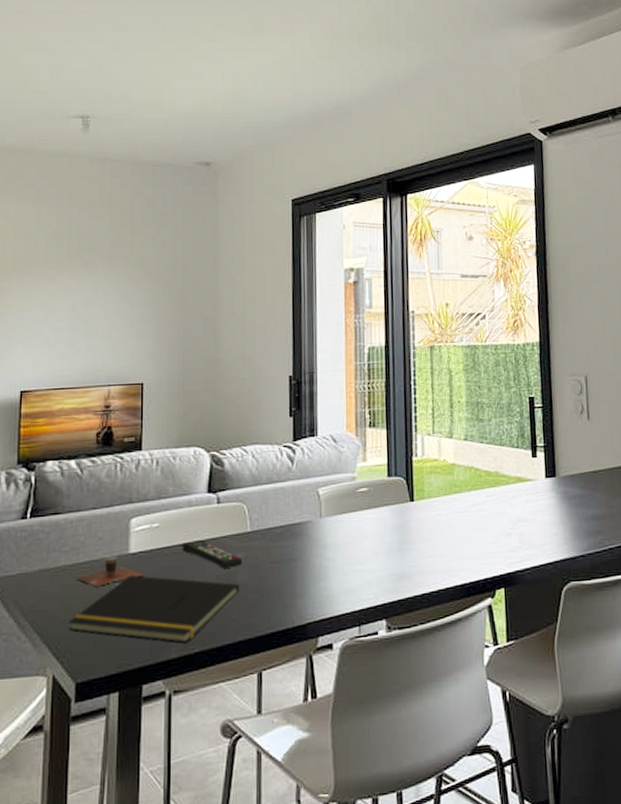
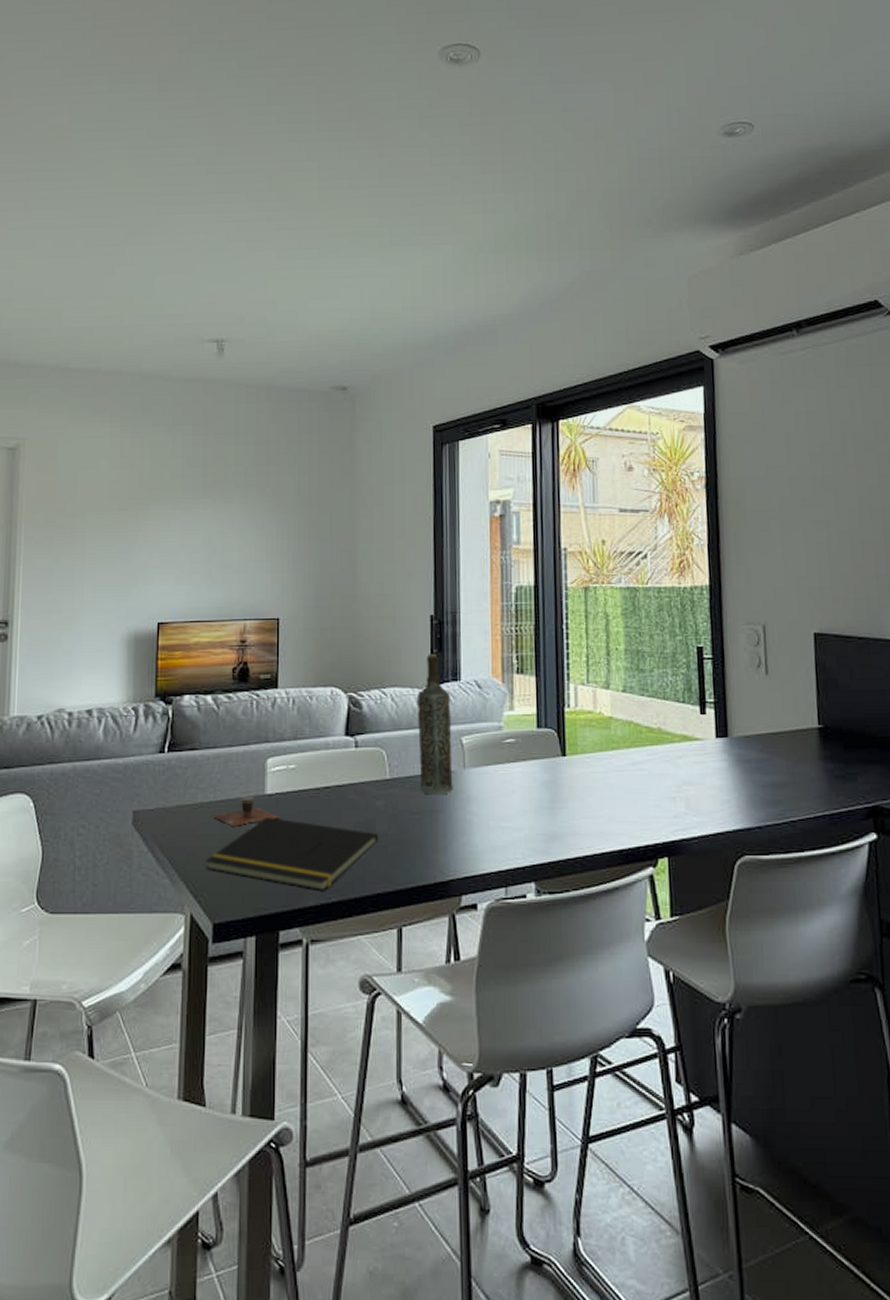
remote control: present [182,540,243,568] -> none [319,785,382,816]
bottle: none [276,412,310,545] -> present [416,654,453,795]

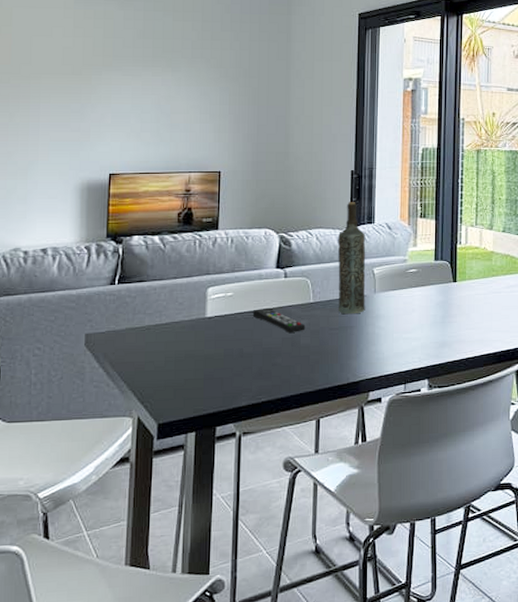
notepad: present [206,816,379,892] -> none [152,335,303,394]
cup: present [212,796,281,827] -> none [158,319,219,344]
remote control: none [319,785,382,816] -> present [252,308,306,333]

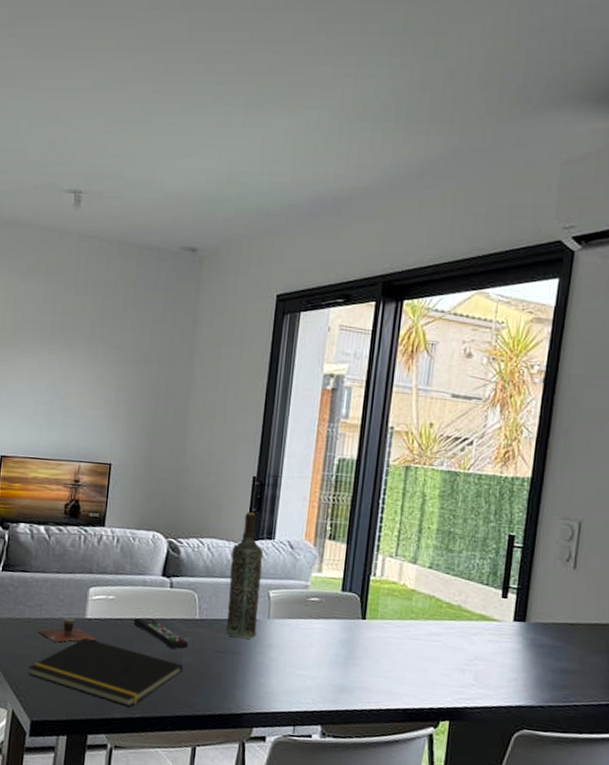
notepad: none [152,335,303,394] -> present [28,637,184,707]
cup: none [158,319,219,344] -> present [37,617,98,643]

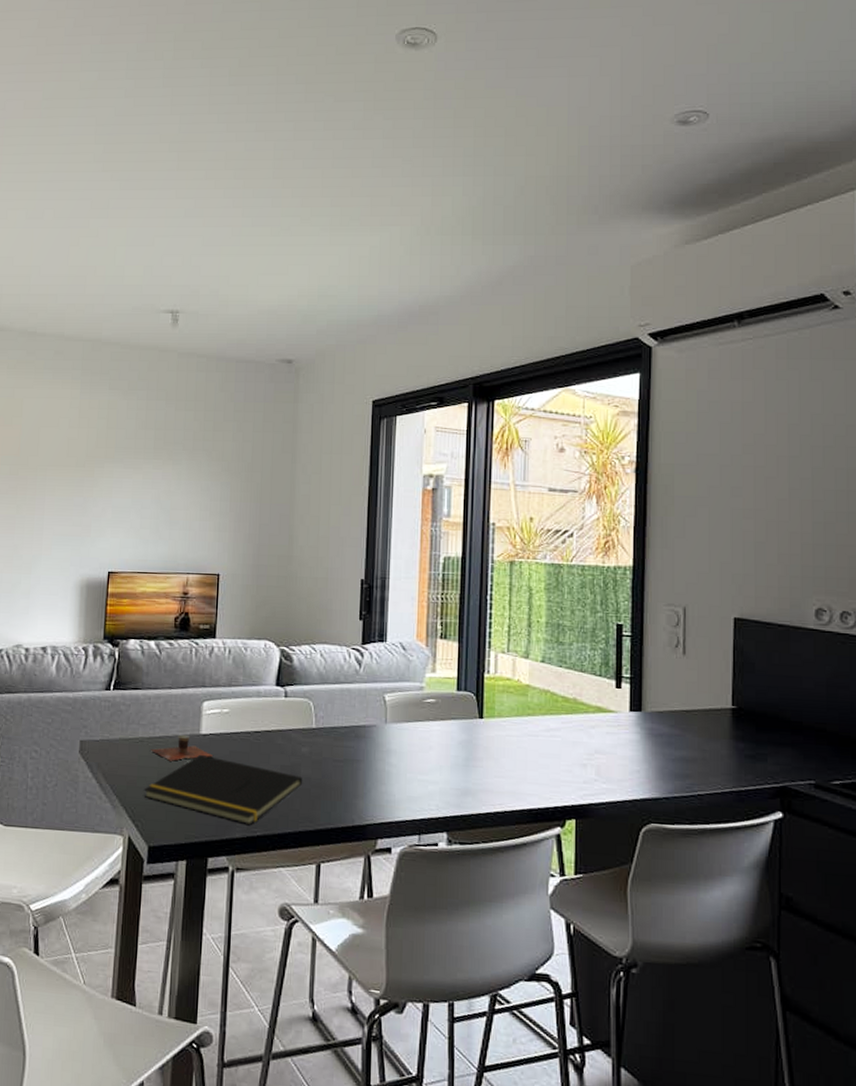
remote control: present [133,617,189,649] -> none [249,730,307,761]
bottle: present [226,512,264,639] -> none [344,615,377,746]

